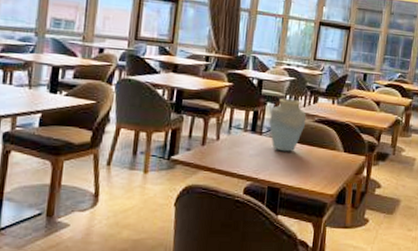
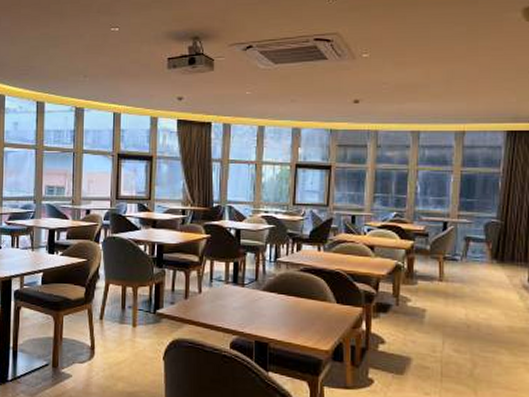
vase: present [269,98,306,152] -> none [251,247,289,304]

